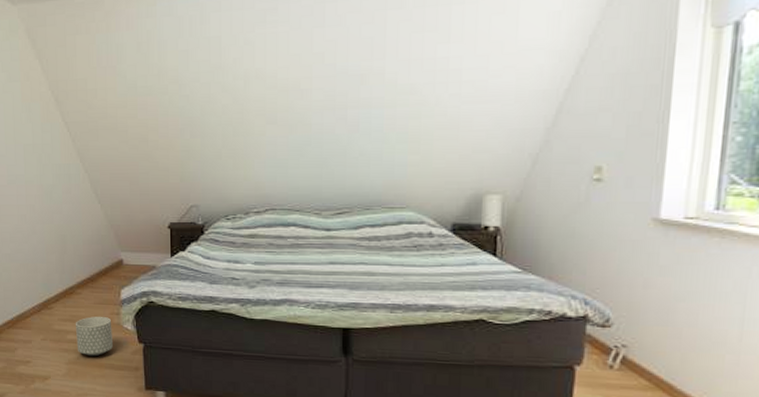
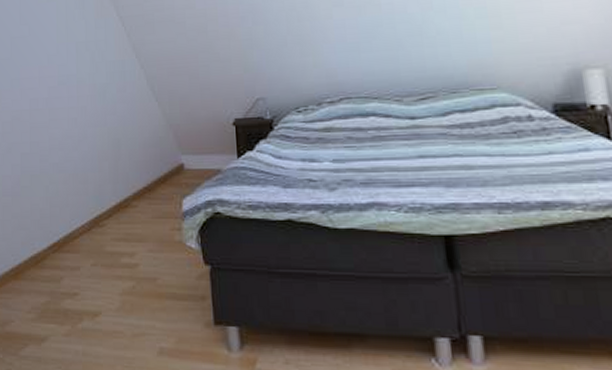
planter: present [76,317,113,357] -> none [131,234,174,284]

